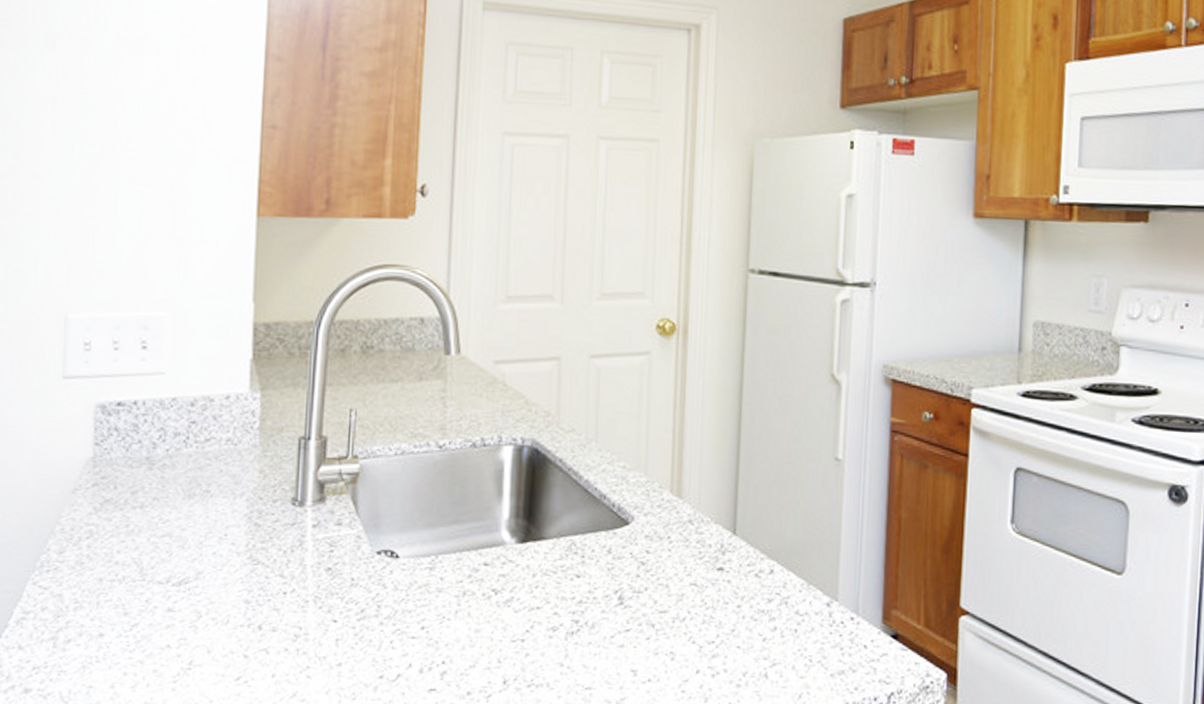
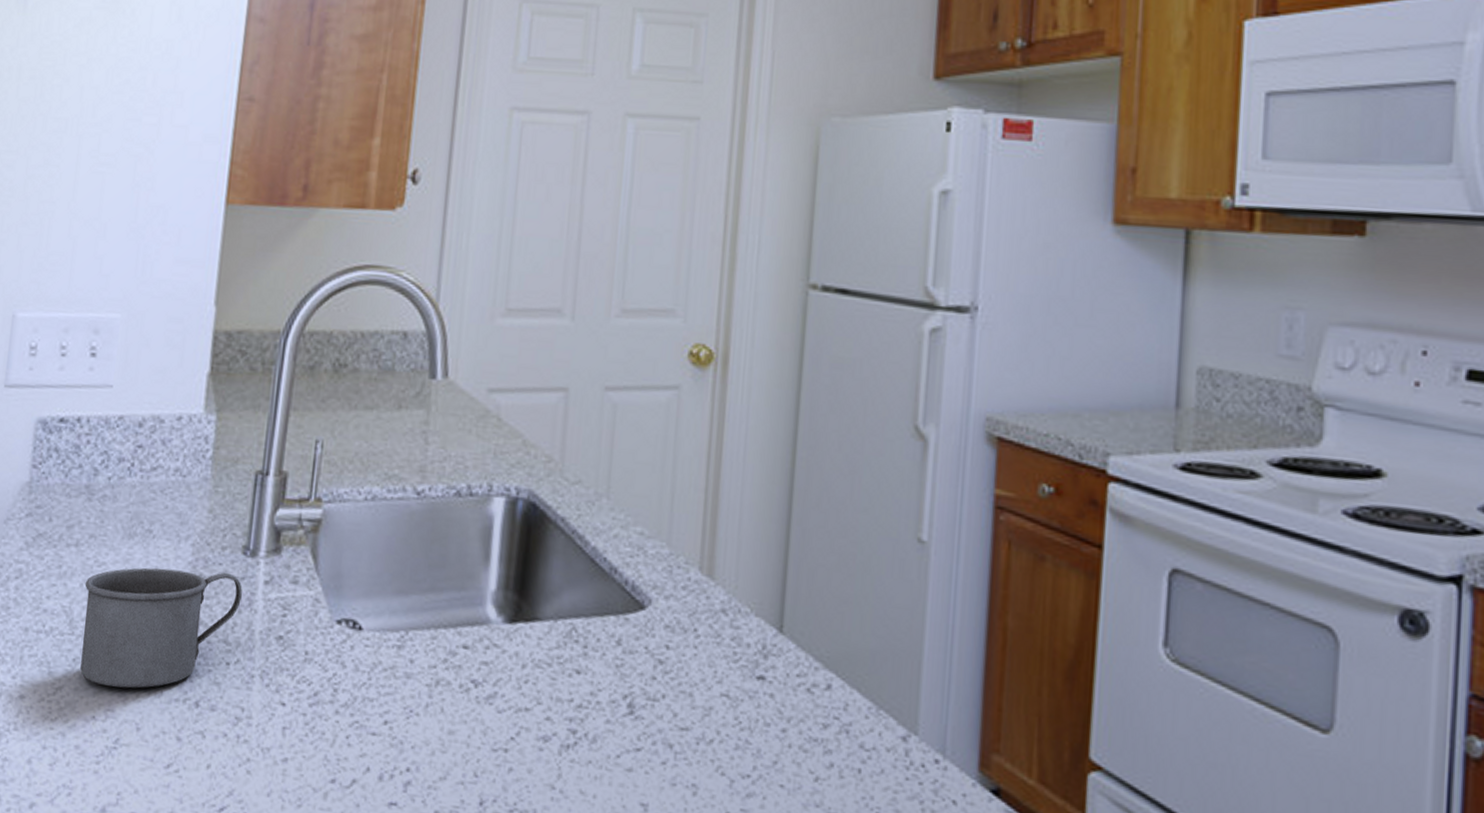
mug: none [152,520,294,620] -> present [80,567,243,689]

